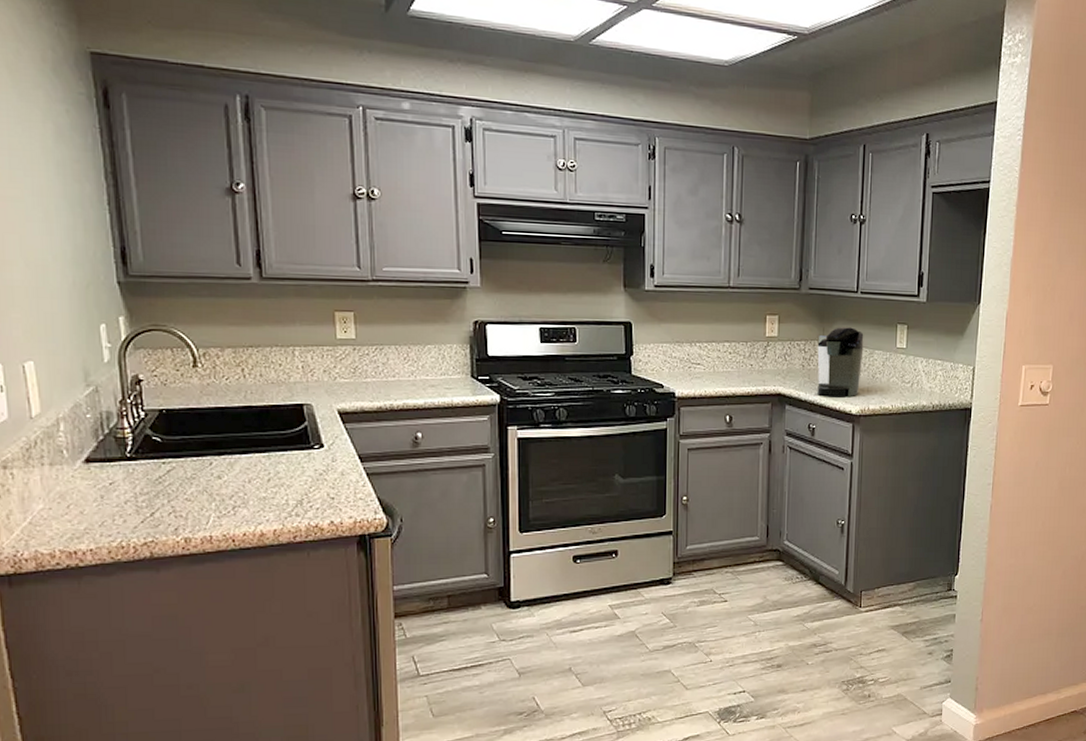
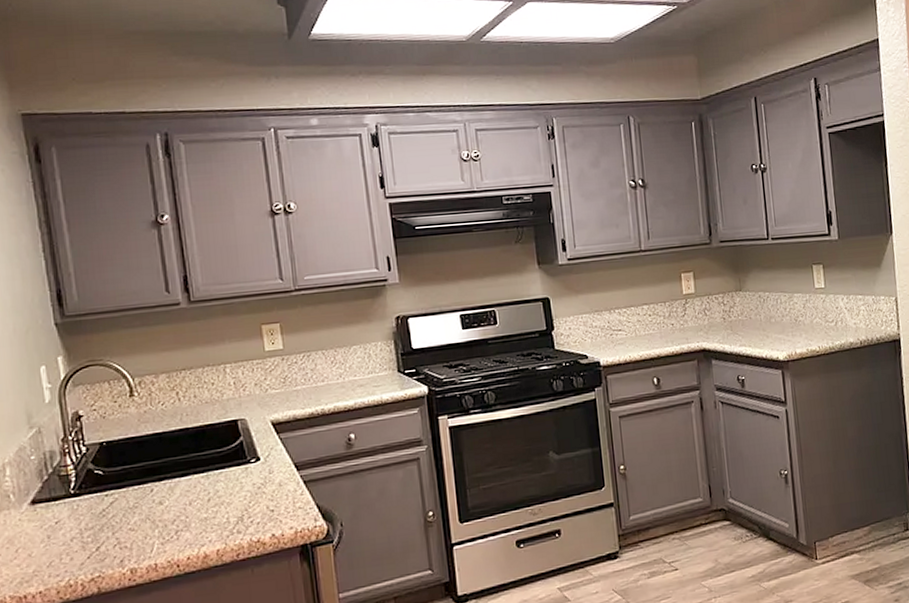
coffee maker: present [817,326,864,397] -> none [735,273,784,346]

